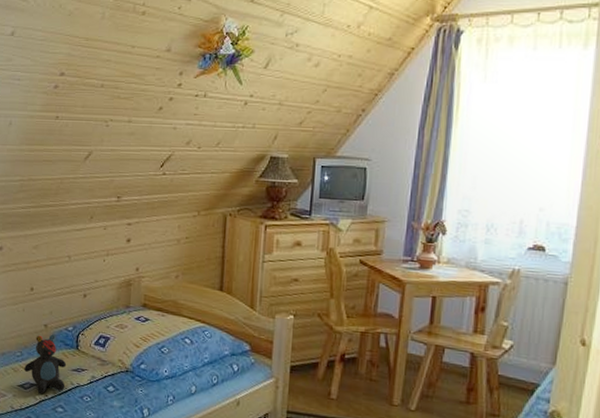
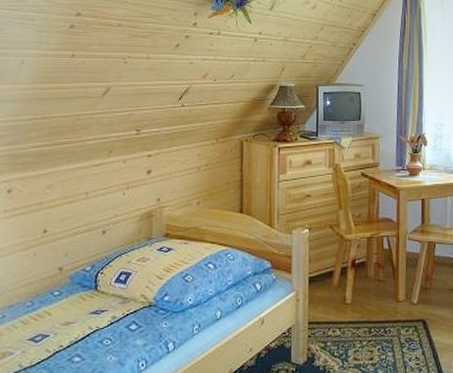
teddy bear: present [24,334,67,394] -> none [35,277,85,344]

